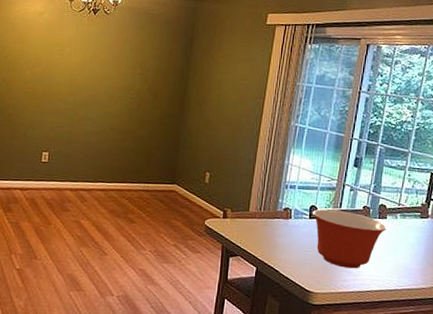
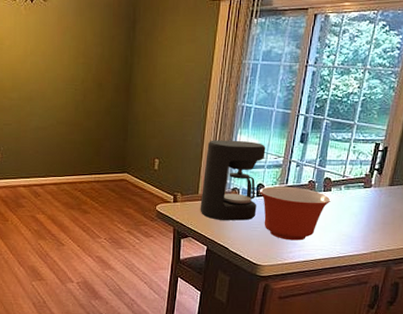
coffee maker: none [250,157,319,243] -> present [200,140,266,221]

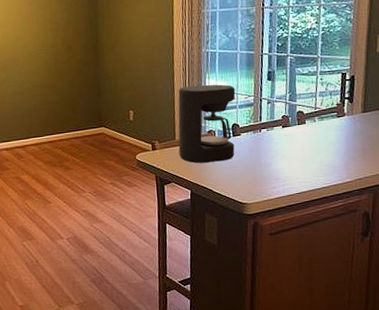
mixing bowl: present [259,186,332,241] -> none [234,123,308,176]

